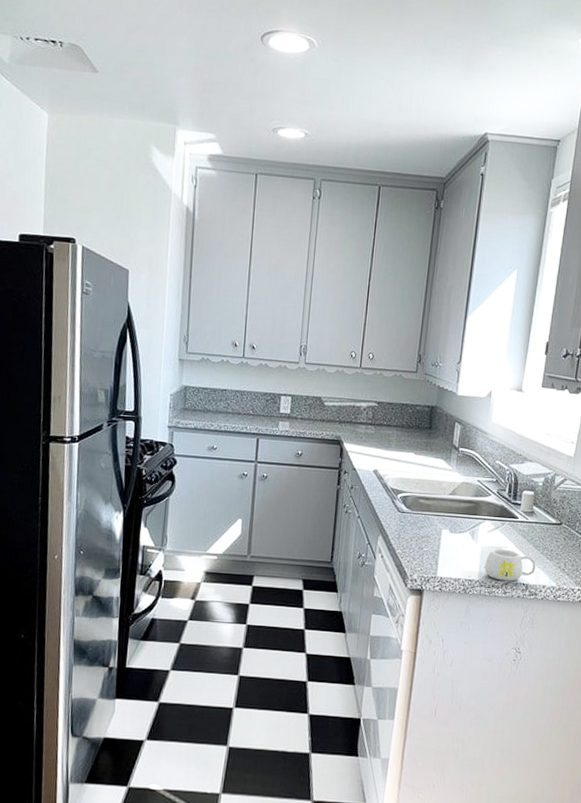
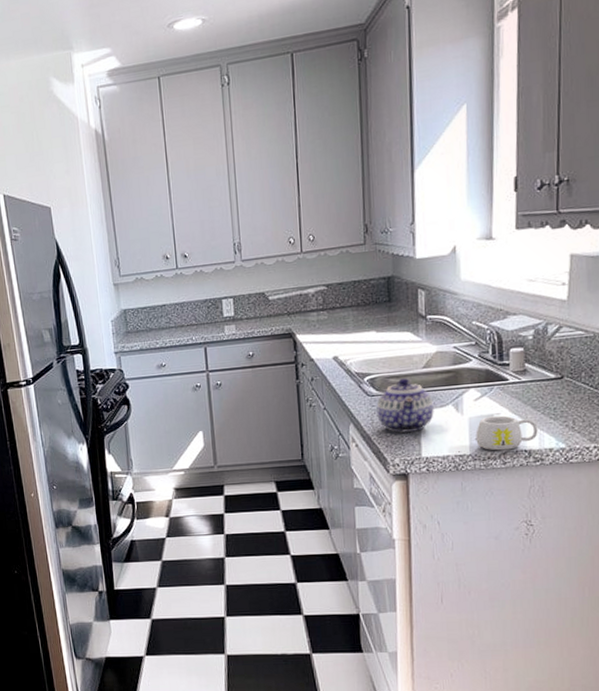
teapot: none [404,501,454,552] -> present [376,378,434,433]

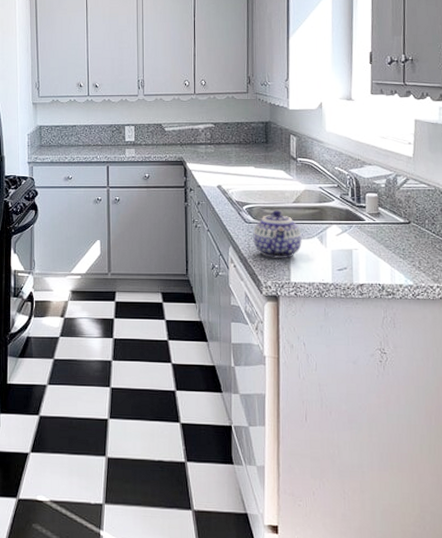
mug: present [475,415,538,451] -> none [337,251,390,283]

